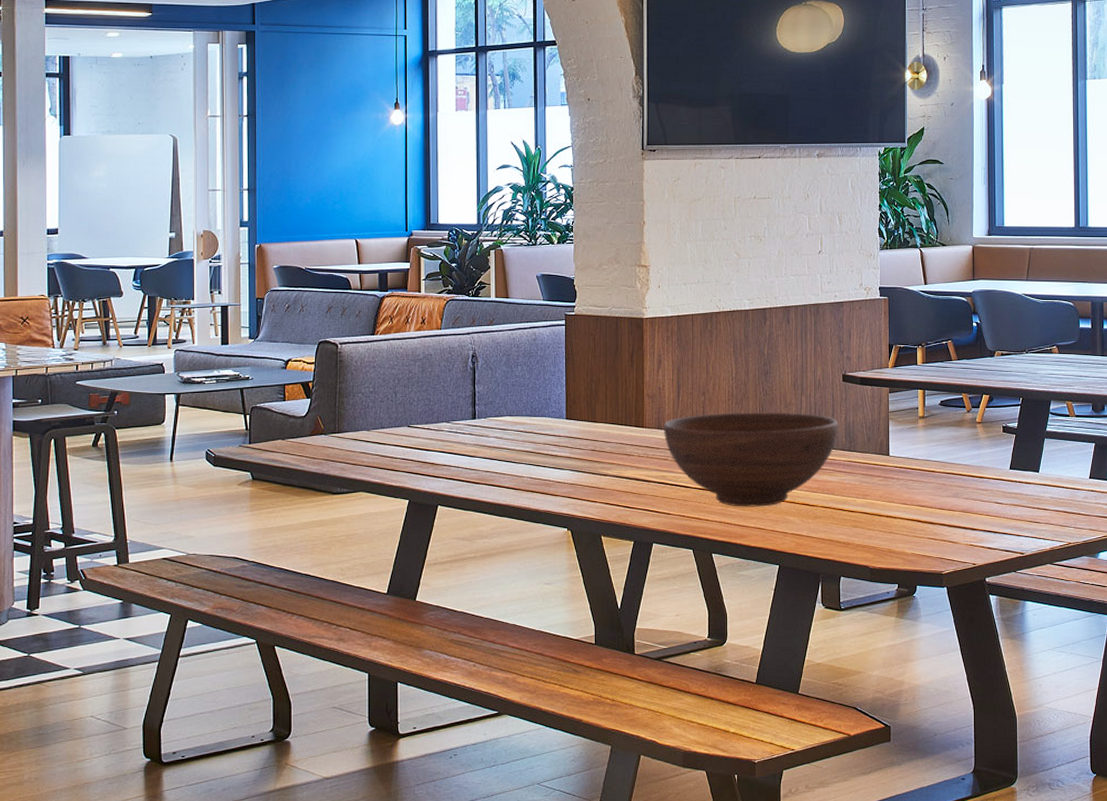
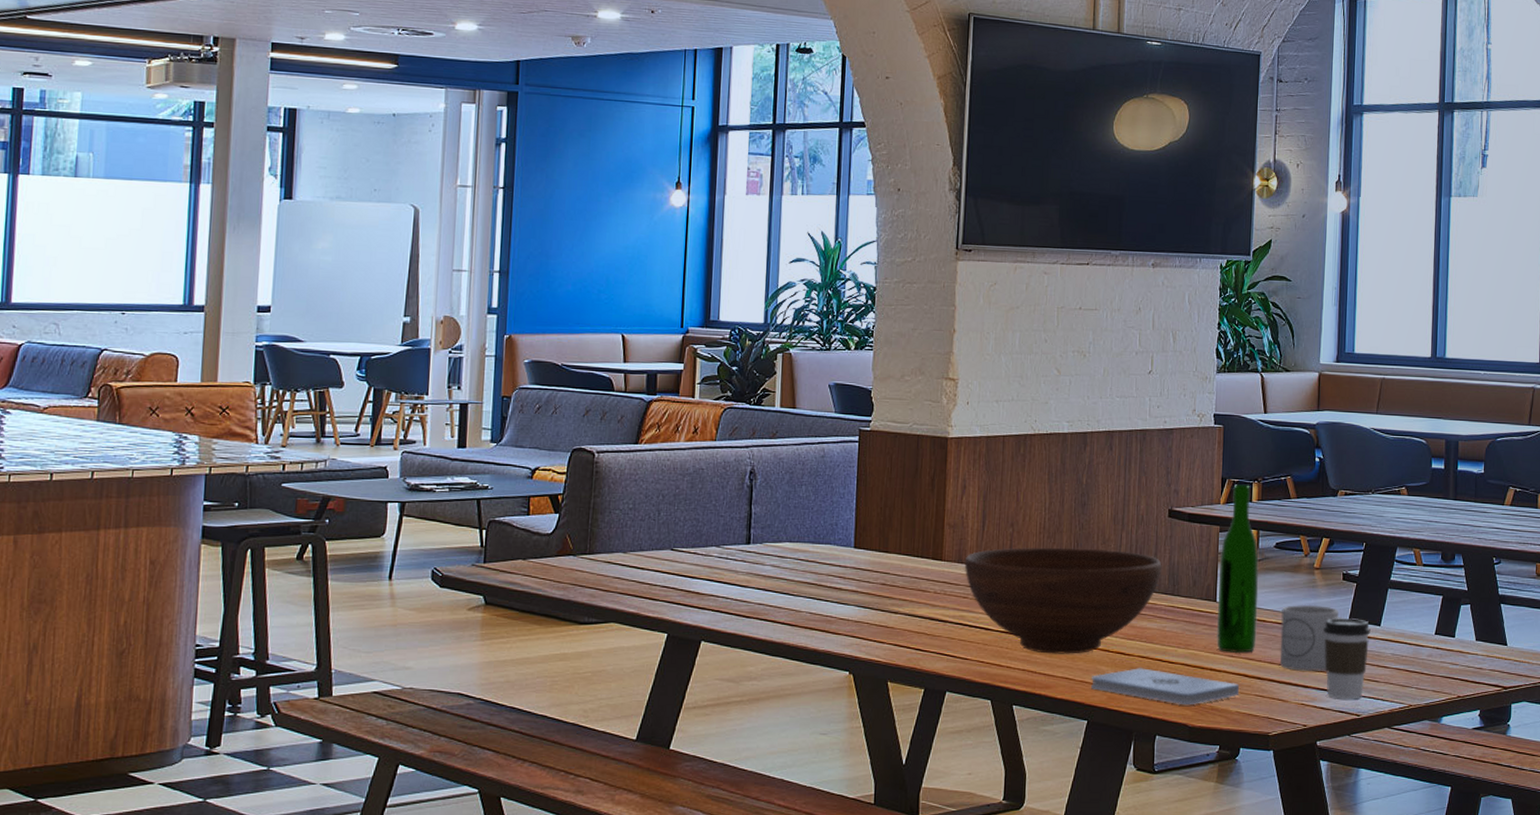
notepad: none [781,517,913,549] -> present [1091,668,1239,706]
wine bottle: none [890,350,927,502] -> present [1216,484,1259,654]
mug: none [948,455,1006,515] -> present [1279,604,1344,671]
coffee cup: none [987,466,1030,540] -> present [1323,618,1371,700]

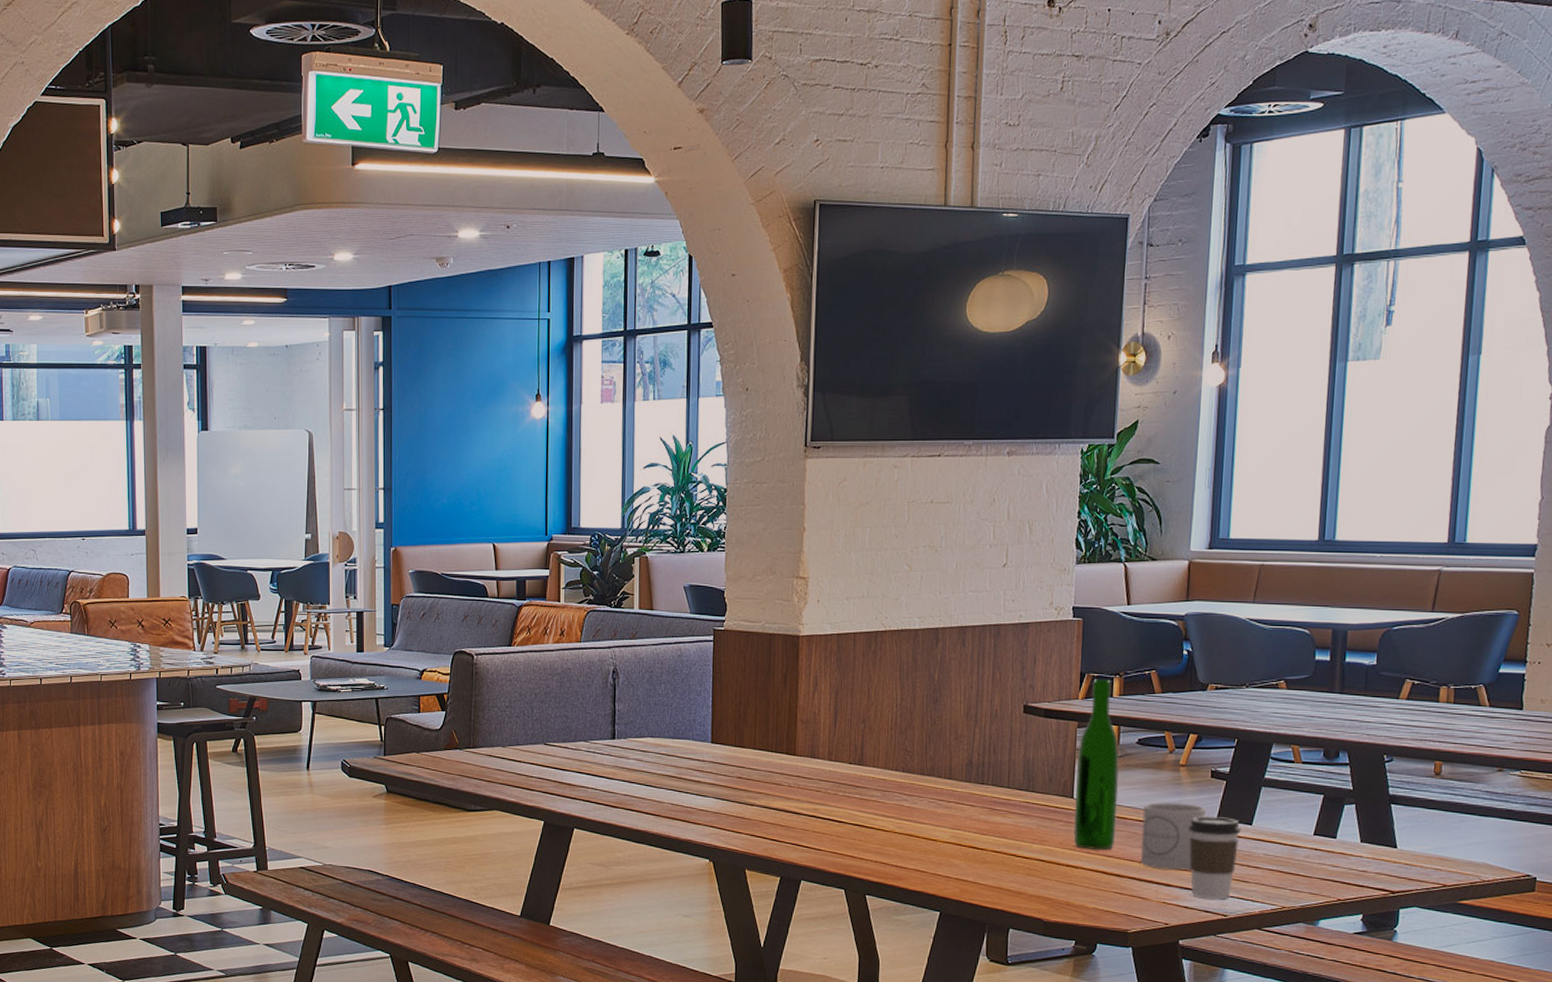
fruit bowl: present [964,547,1162,654] -> none [817,743,1016,848]
notepad: present [1091,668,1239,706] -> none [944,862,1096,901]

